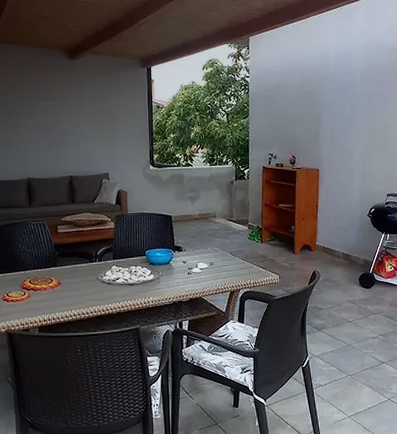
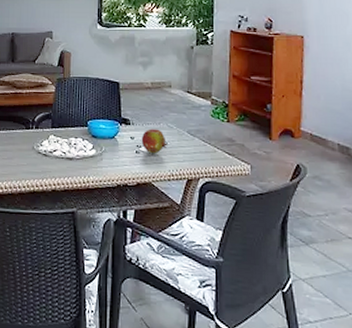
fruit: none [192,253,214,274] -> present [141,128,168,154]

